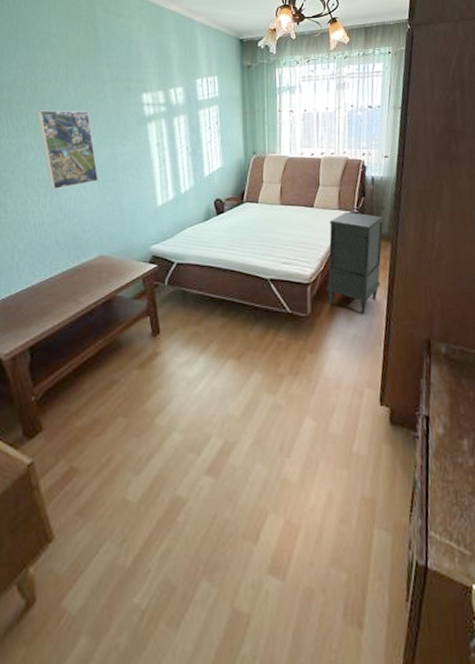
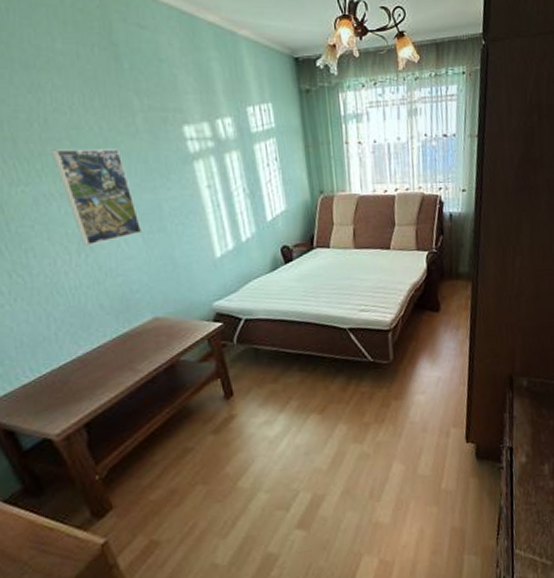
nightstand: present [327,211,384,315] -> none [407,251,464,357]

